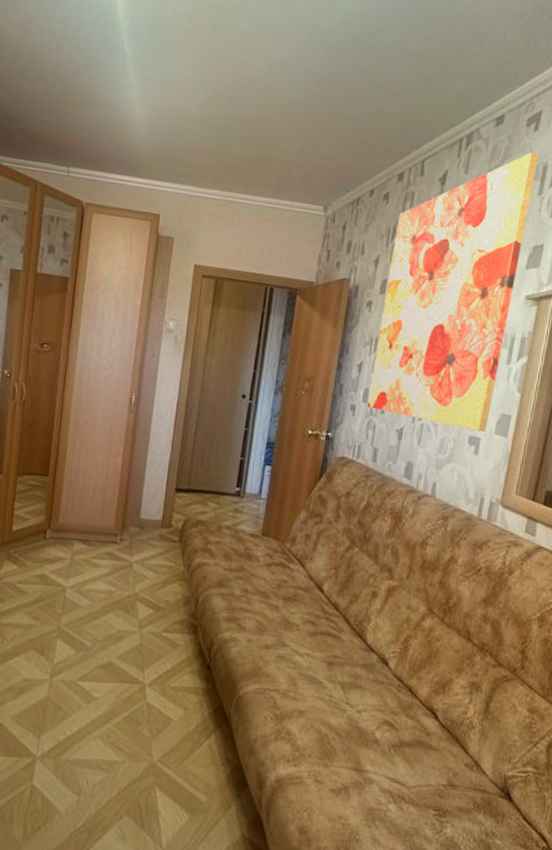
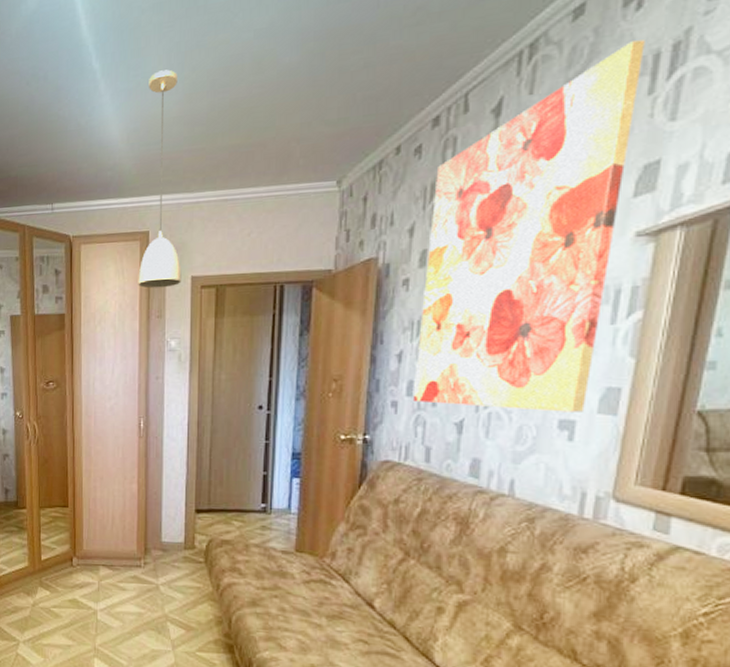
light fixture: none [144,71,201,271] -> present [138,69,182,289]

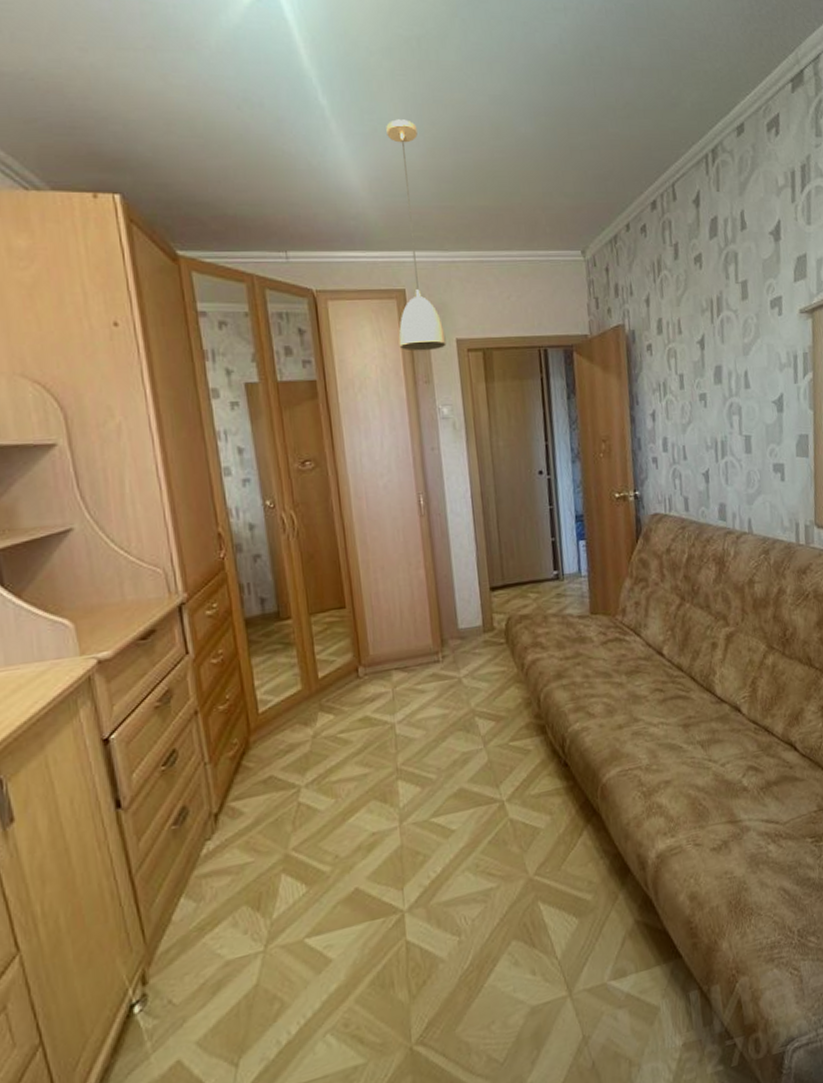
wall art: present [412,40,645,412] -> none [660,159,788,458]

